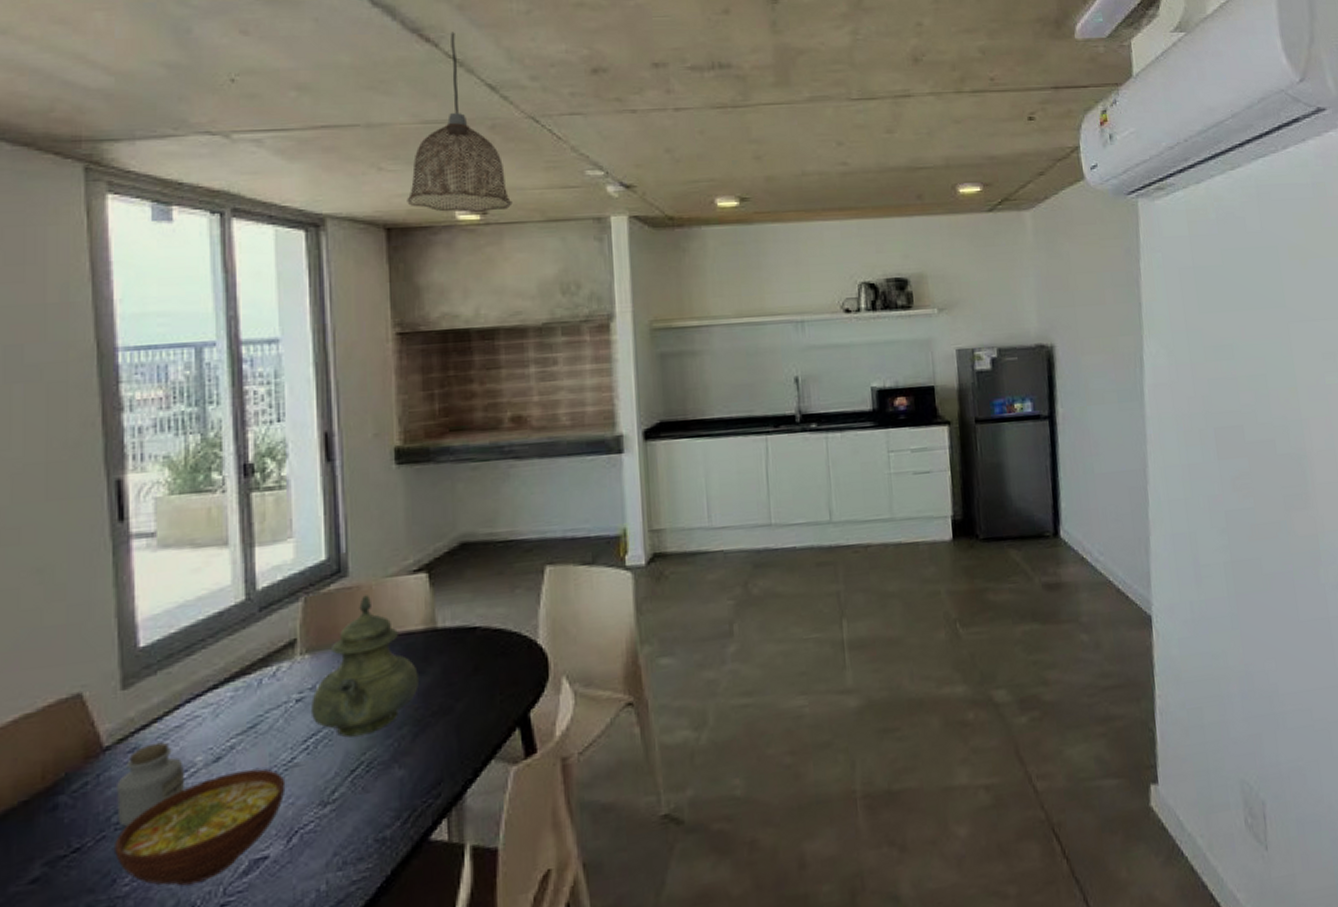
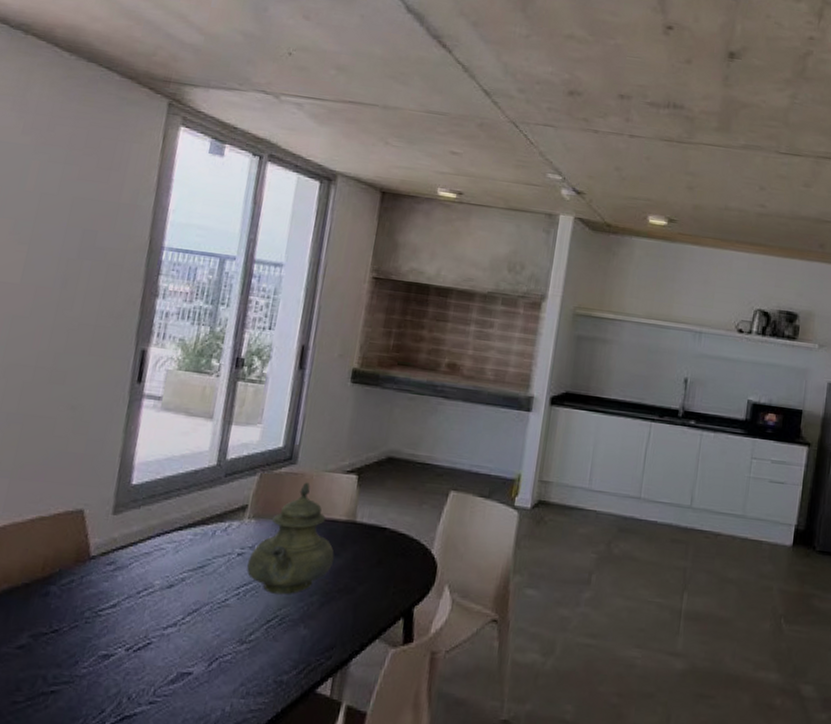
bowl: present [115,768,286,886] -> none [81,599,217,681]
jar: present [117,742,186,827] -> none [89,562,146,623]
pendant lamp: present [407,32,513,213] -> none [402,43,484,193]

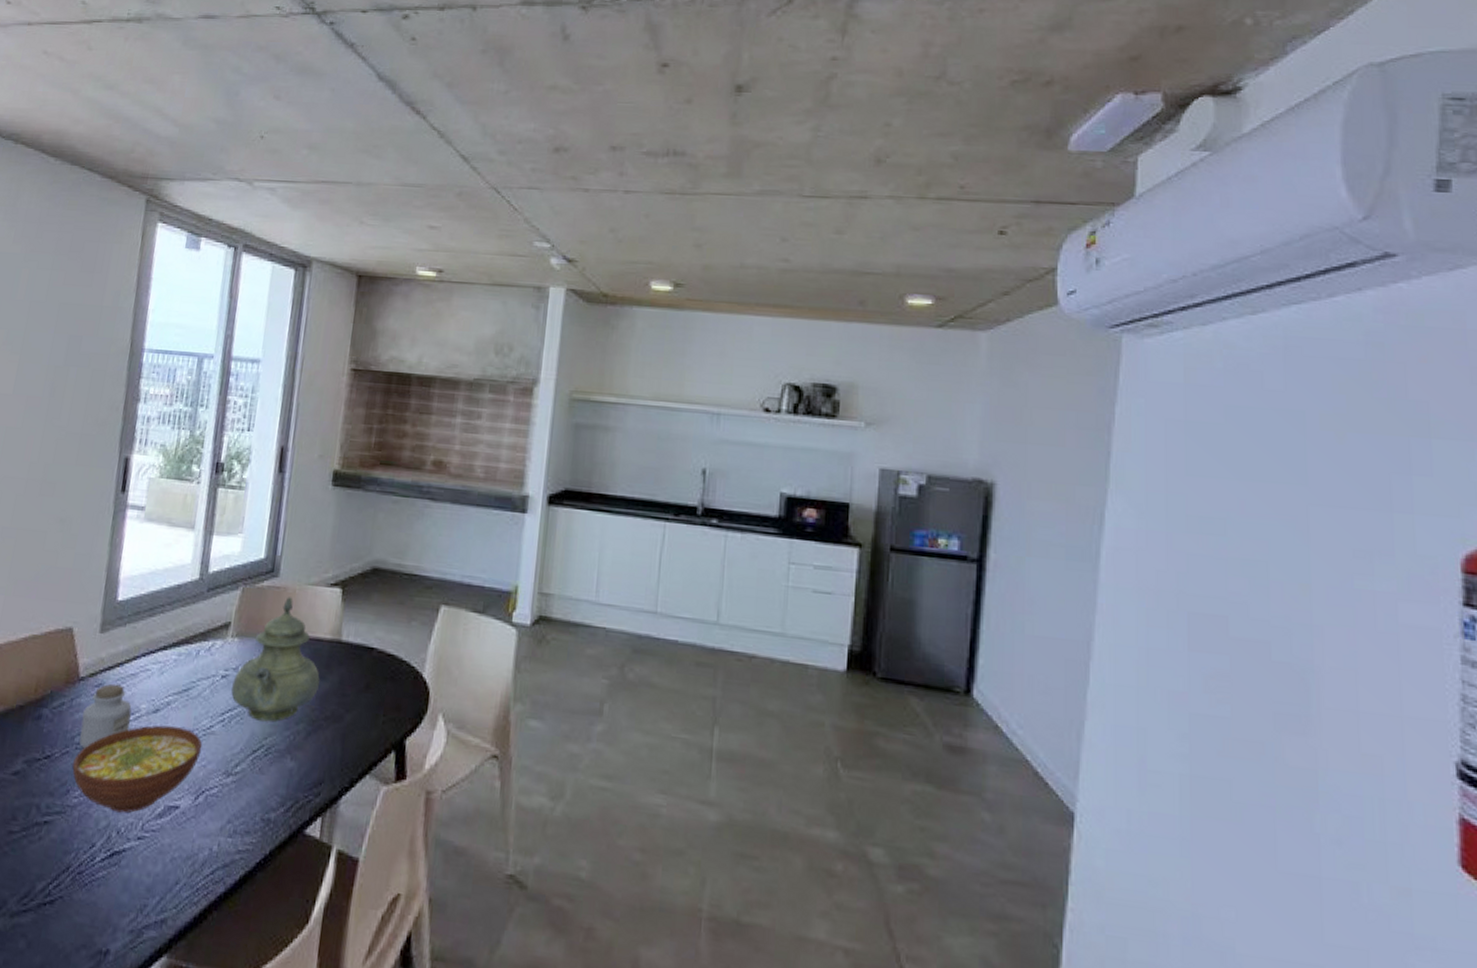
bowl: none [81,599,217,681] -> present [72,725,203,813]
jar: none [89,562,146,623] -> present [79,683,132,749]

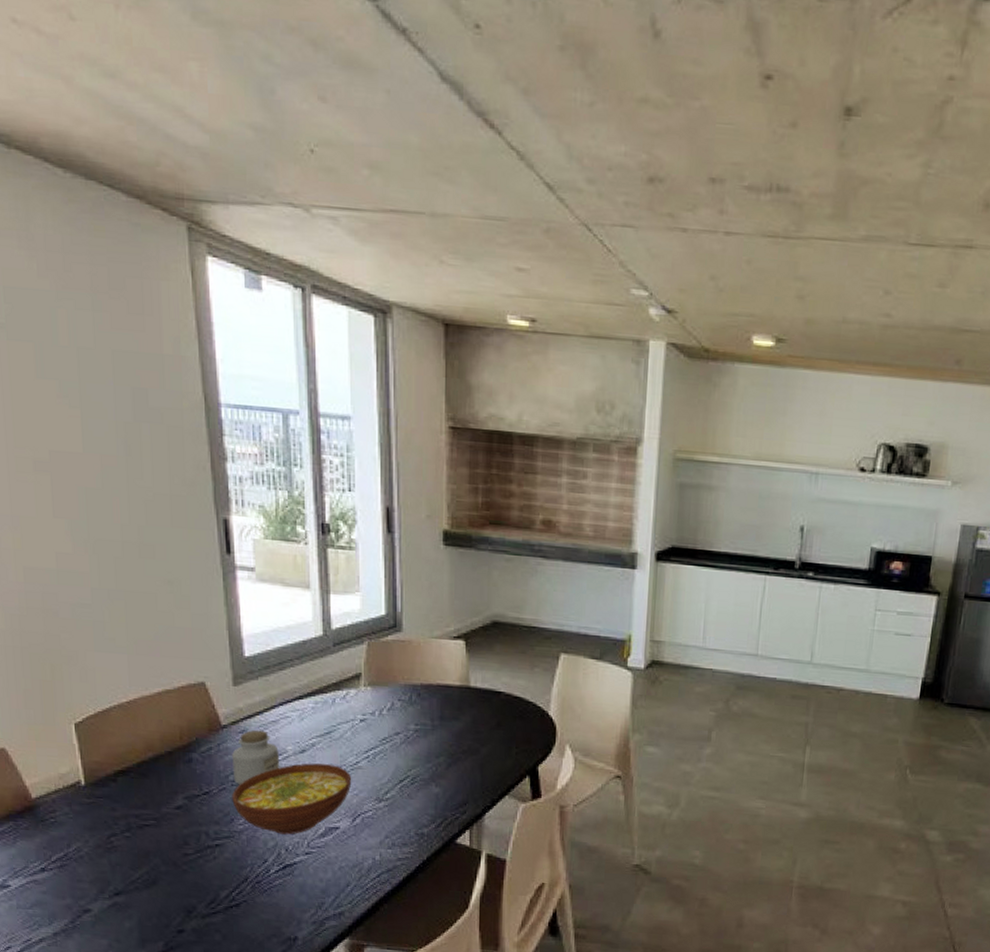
teapot: present [231,597,320,722] -> none [372,649,453,757]

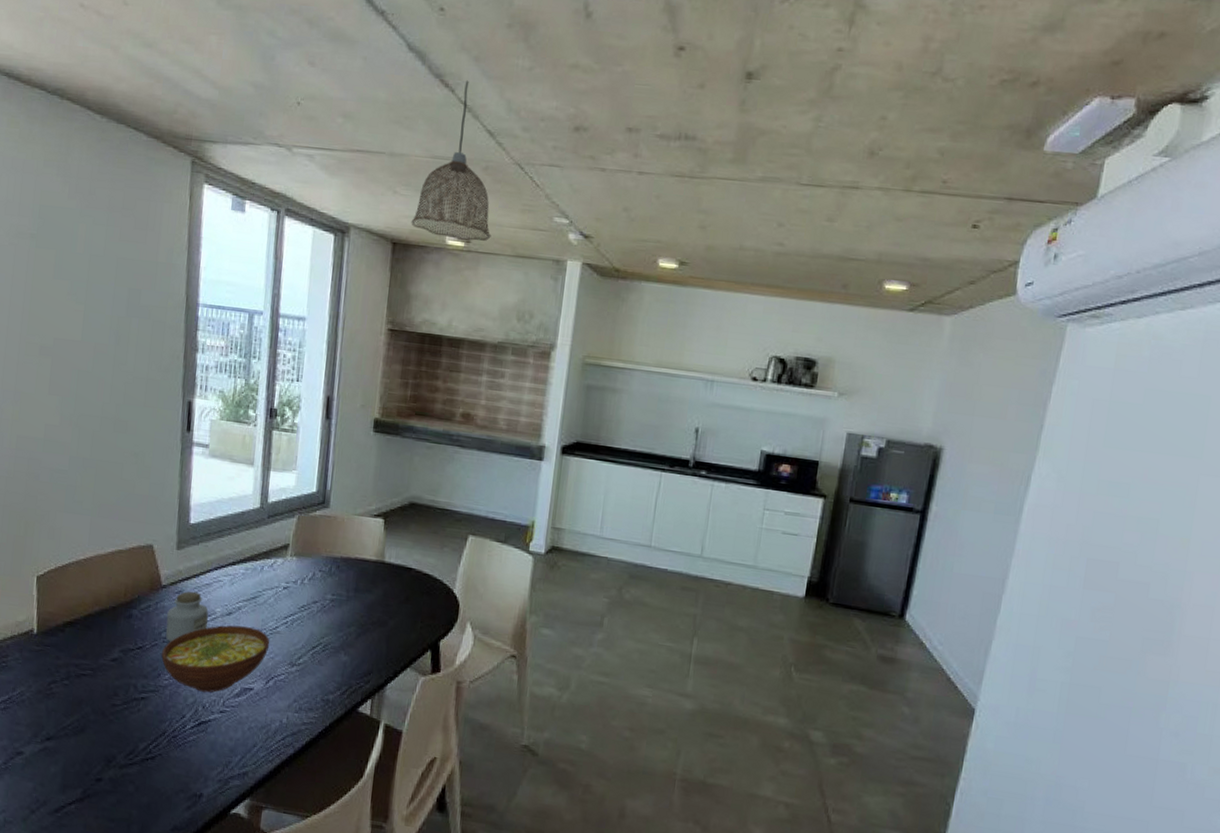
pendant lamp: none [464,119,560,320] -> present [411,80,491,241]

